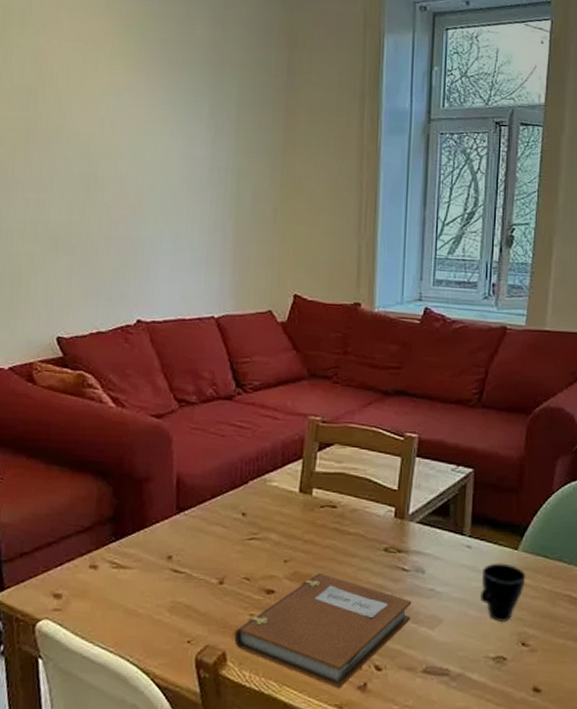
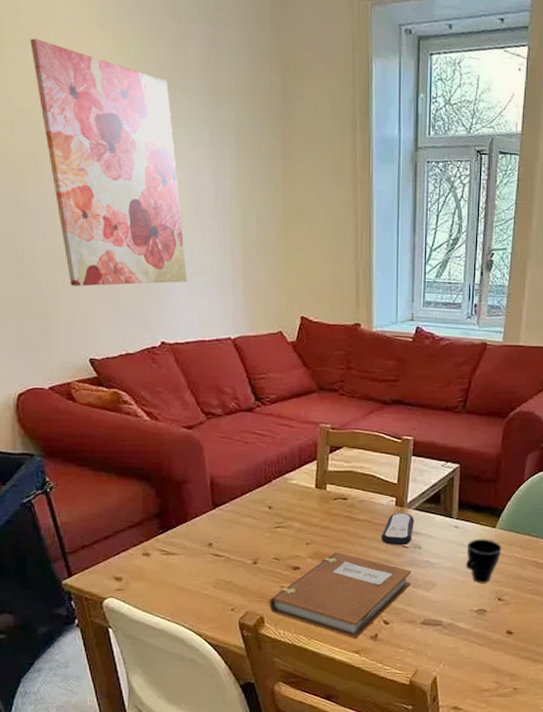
wall art: none [38,20,173,260] -> present [30,38,187,287]
remote control: none [375,526,418,568] -> present [381,512,415,546]

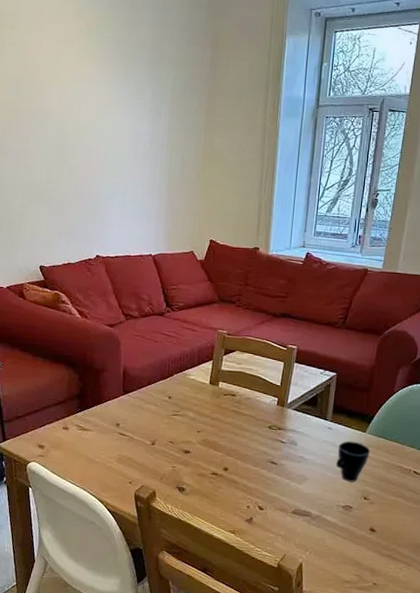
wall art: present [30,38,187,287] -> none [24,23,123,209]
notebook: present [269,552,412,639] -> none [161,441,287,520]
remote control: present [381,512,415,546] -> none [262,411,293,441]

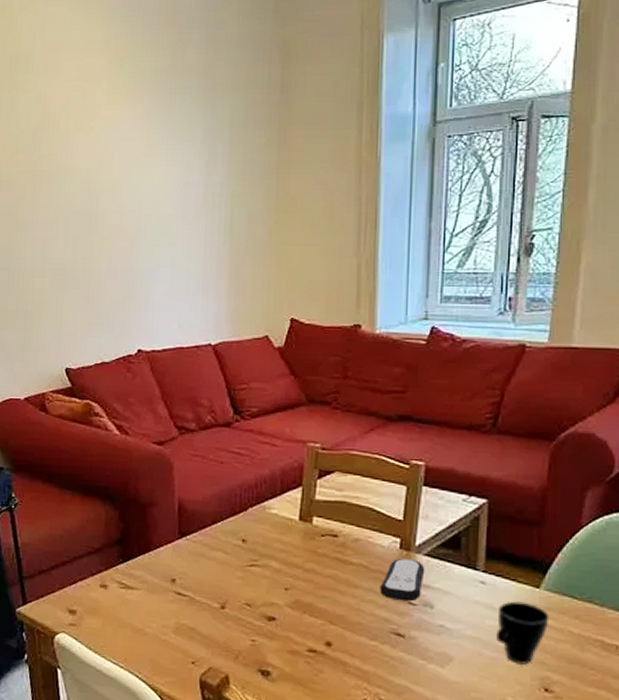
remote control: none [262,411,293,441] -> present [379,557,425,602]

